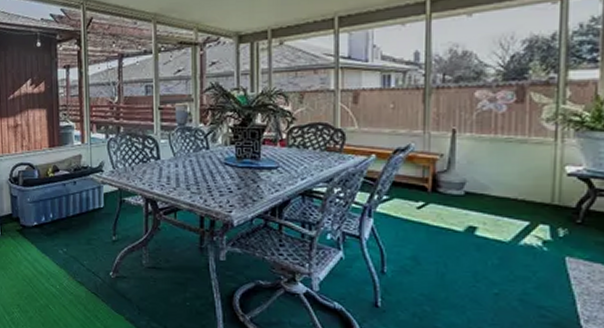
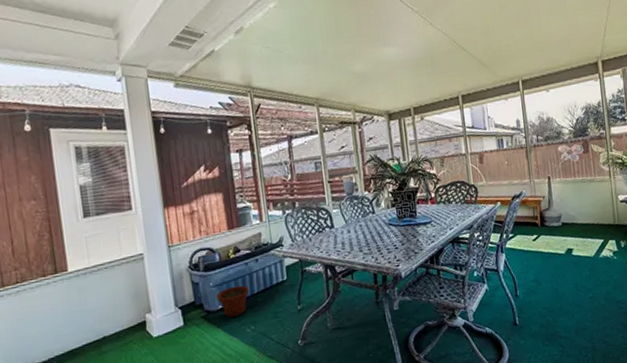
plant pot: none [32,205,65,236] -> present [216,285,250,317]

